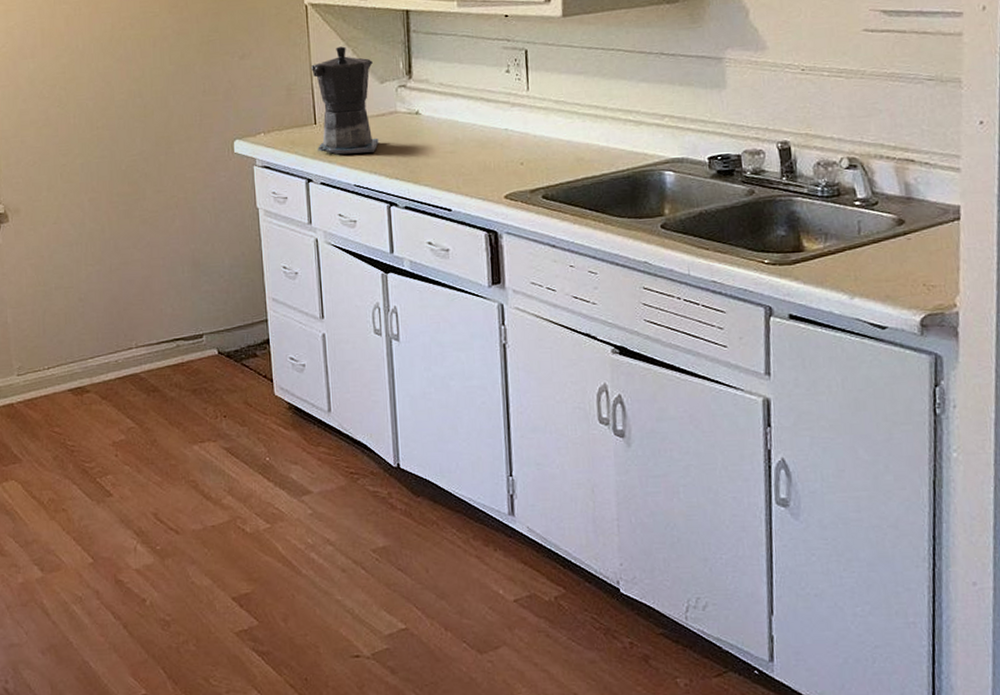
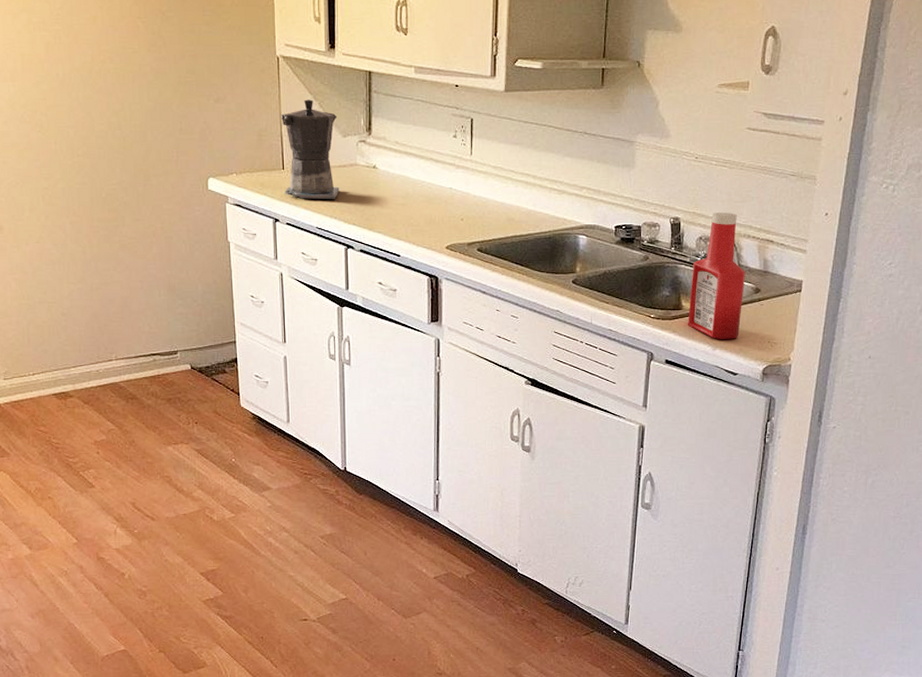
ketchup bottle: none [812,130,883,285] -> present [688,213,746,339]

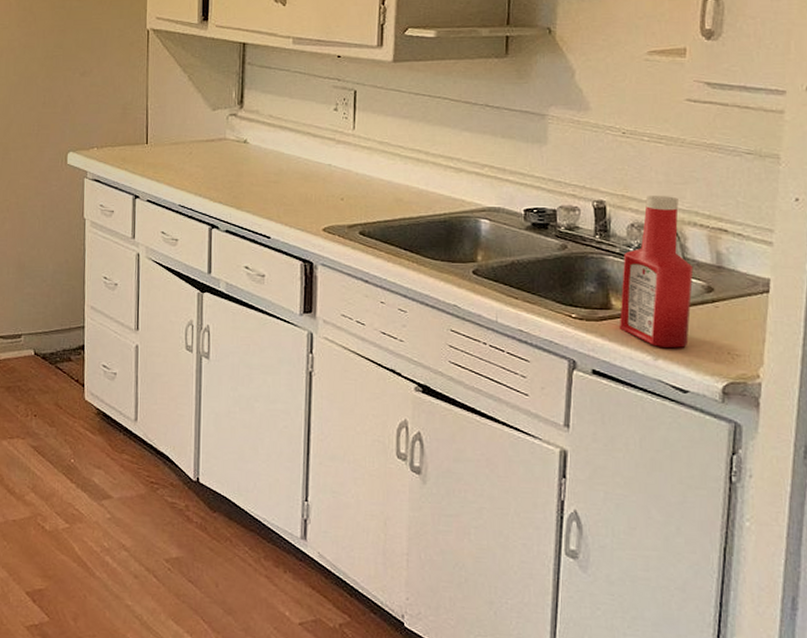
coffee maker: present [280,99,340,199] -> none [147,72,207,175]

